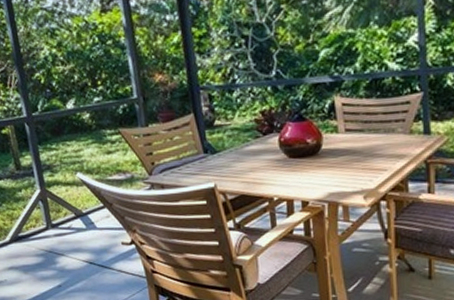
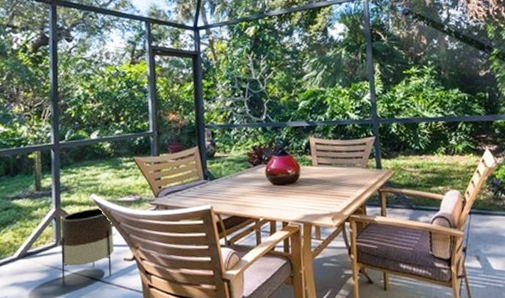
planter: none [48,187,111,270] -> present [61,207,114,286]

